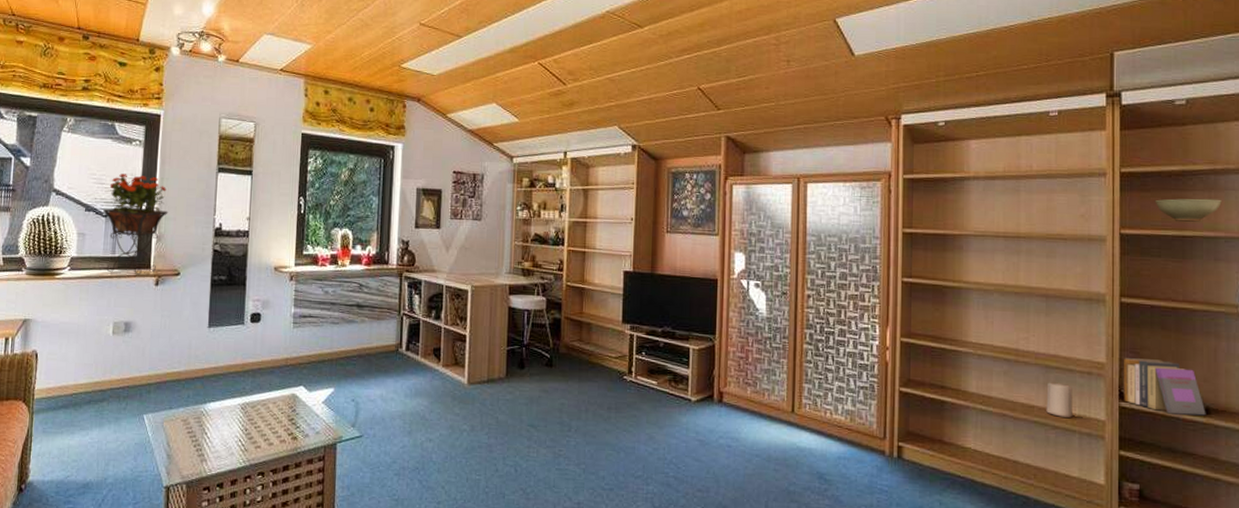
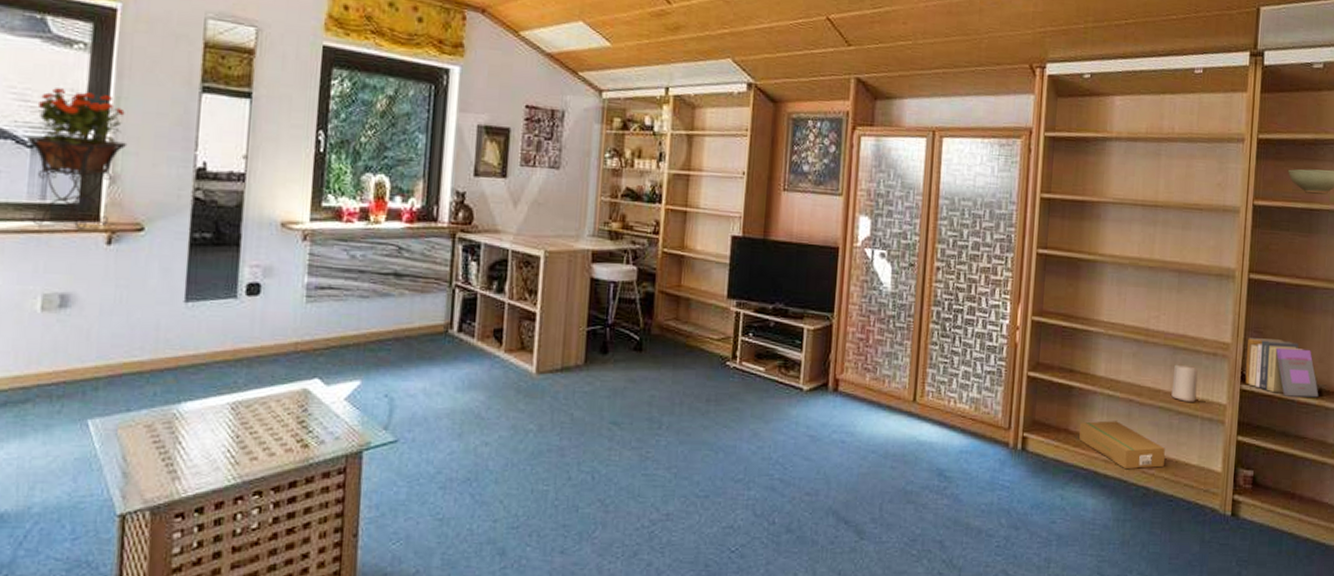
box: none [954,433,1043,479] -> present [1079,420,1165,470]

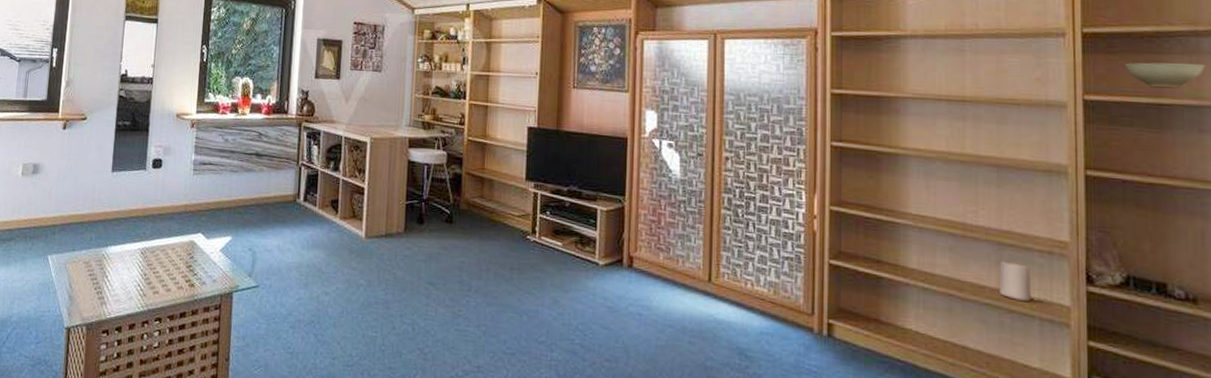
potted flower: present [27,88,128,230] -> none [17,20,78,119]
box: present [1079,420,1165,470] -> none [893,313,997,367]
books: present [1245,338,1319,398] -> none [1091,237,1194,307]

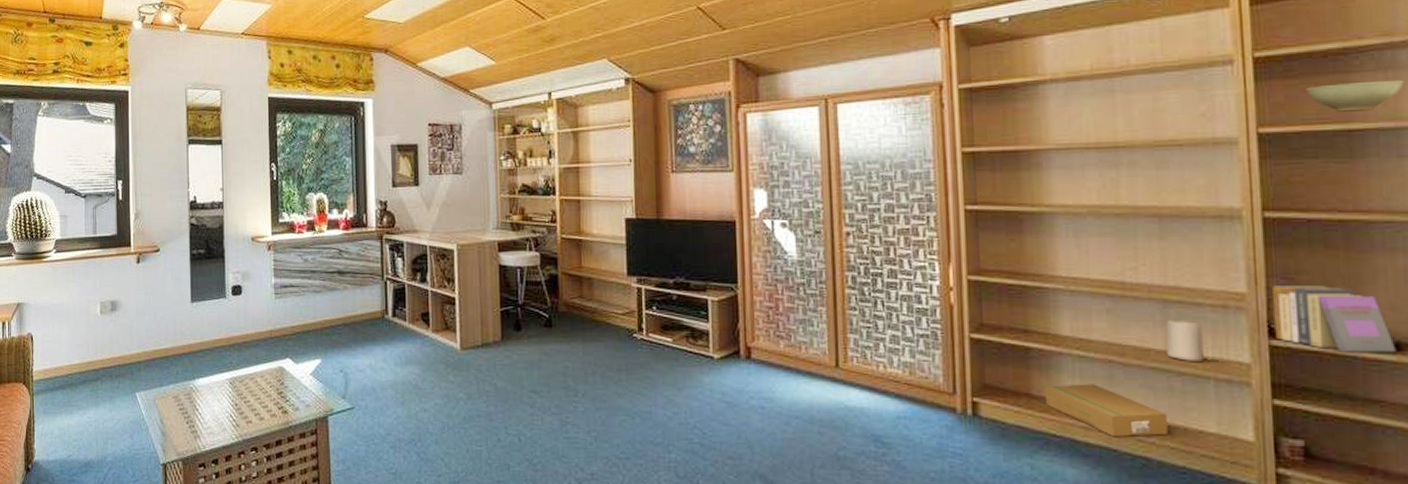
box: none [893,313,997,367] -> present [1045,384,1168,438]
books: none [1091,237,1194,307] -> present [1272,286,1397,353]

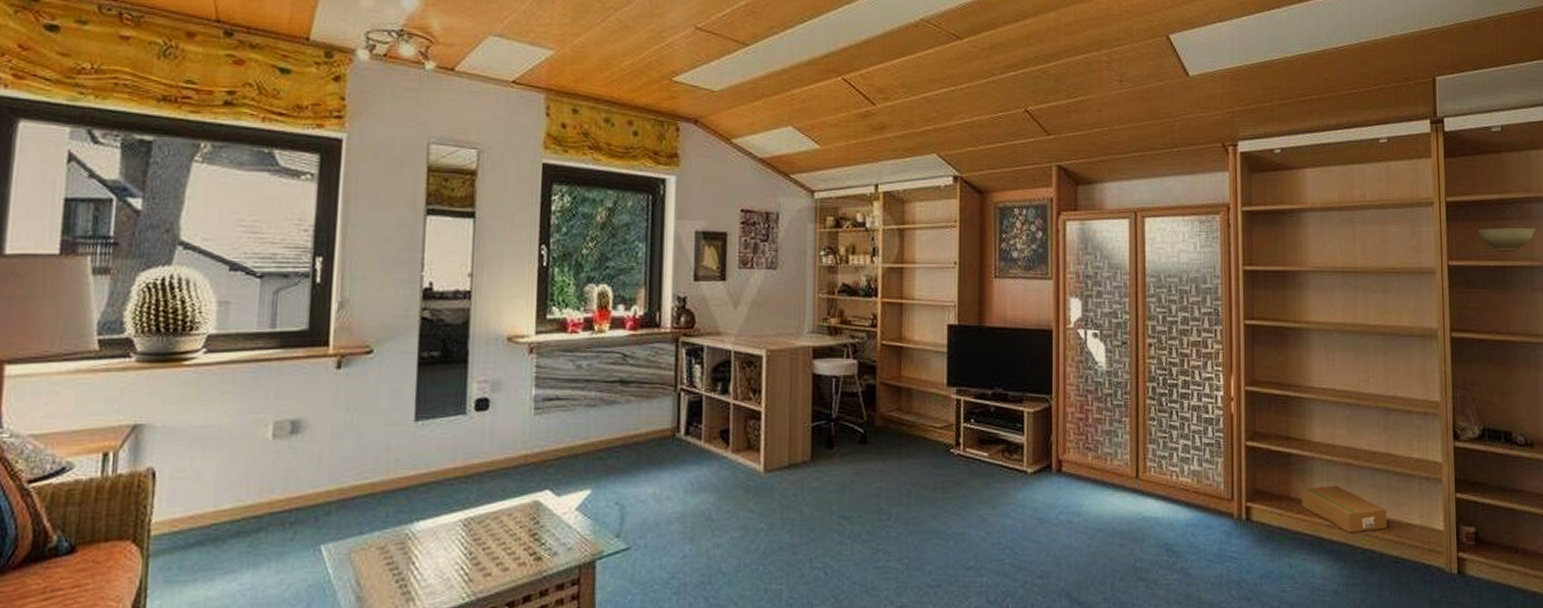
candle: present [1165,318,1206,361] -> none [1387,424,1413,462]
books: present [1272,286,1397,353] -> none [1456,395,1531,451]

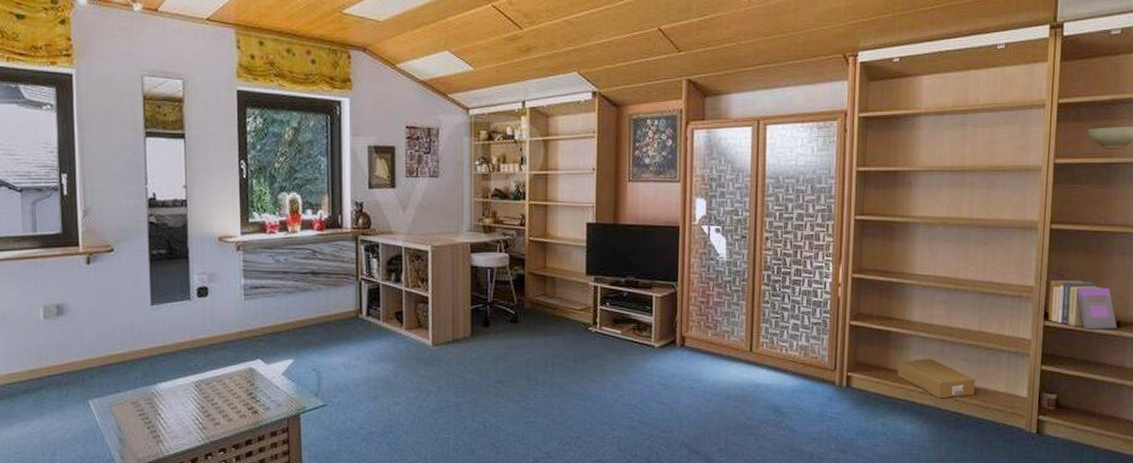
books: none [1456,395,1531,451] -> present [1048,280,1117,329]

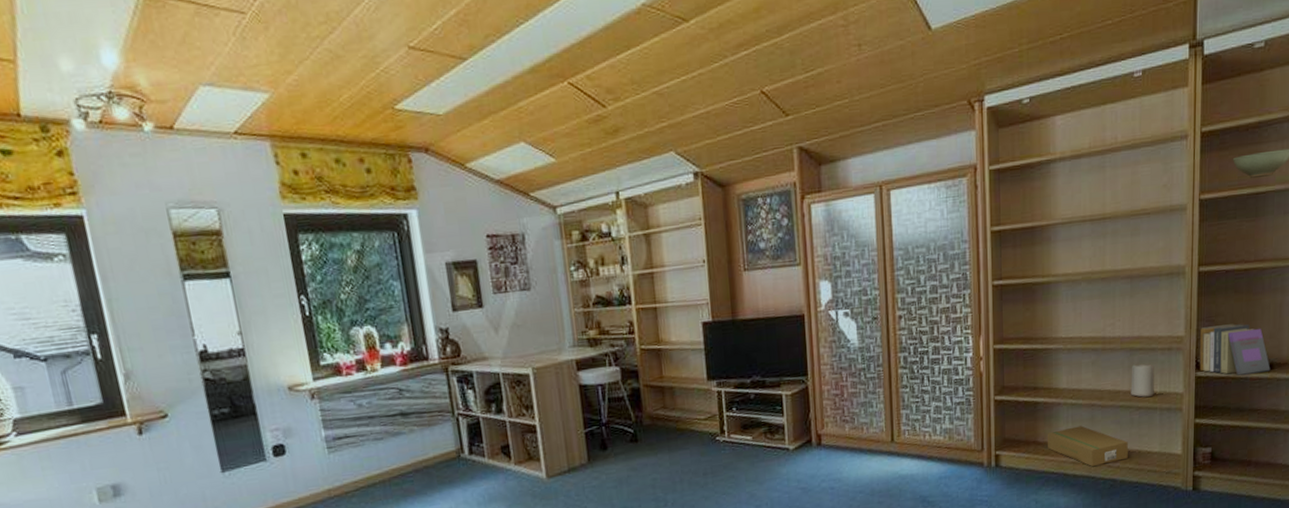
candle: none [980,306,1004,339] -> present [1131,363,1155,398]

